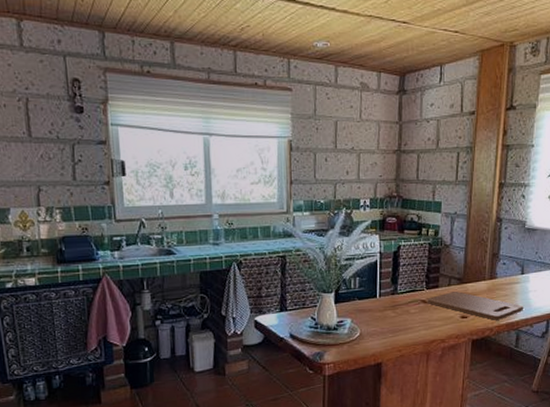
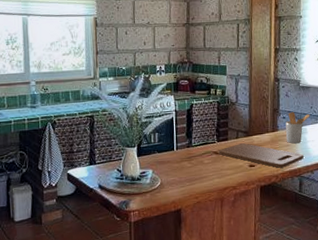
utensil holder: none [504,258,534,294] -> present [285,112,310,144]

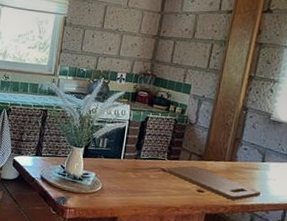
utensil holder: present [285,112,310,144] -> none [243,145,277,179]

